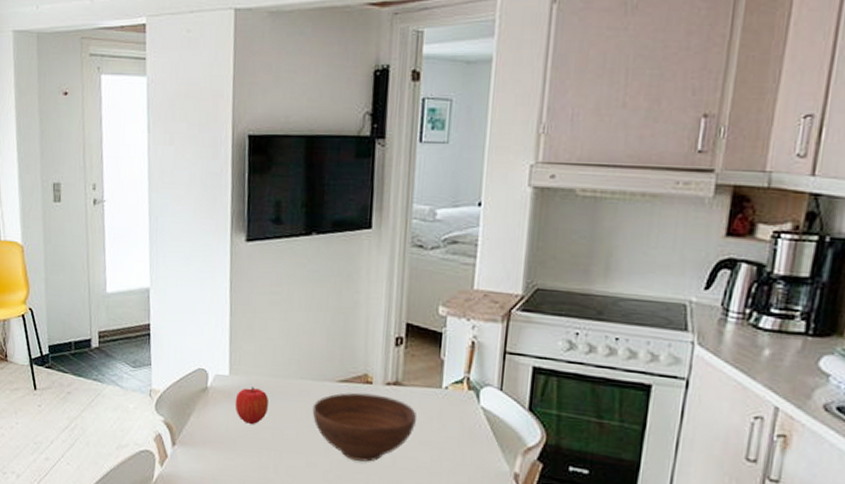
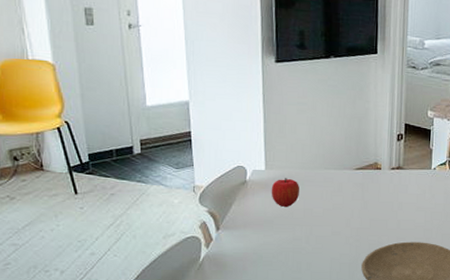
bowl: present [312,392,417,462] -> none [335,176,415,227]

